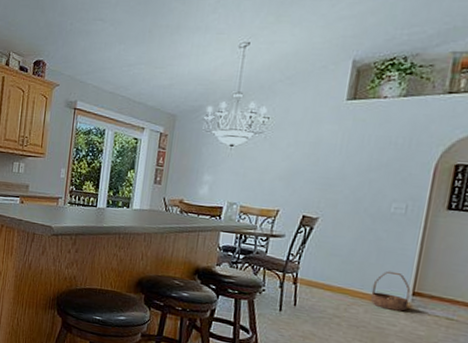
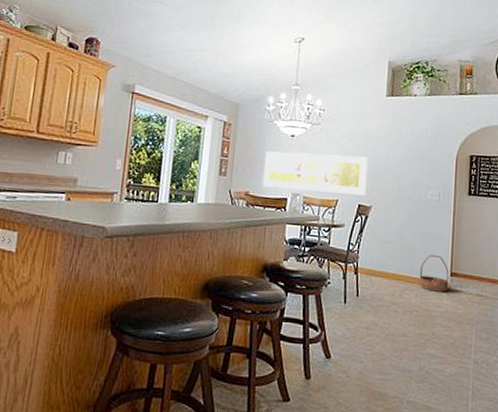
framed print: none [198,160,318,207] -> present [263,151,368,196]

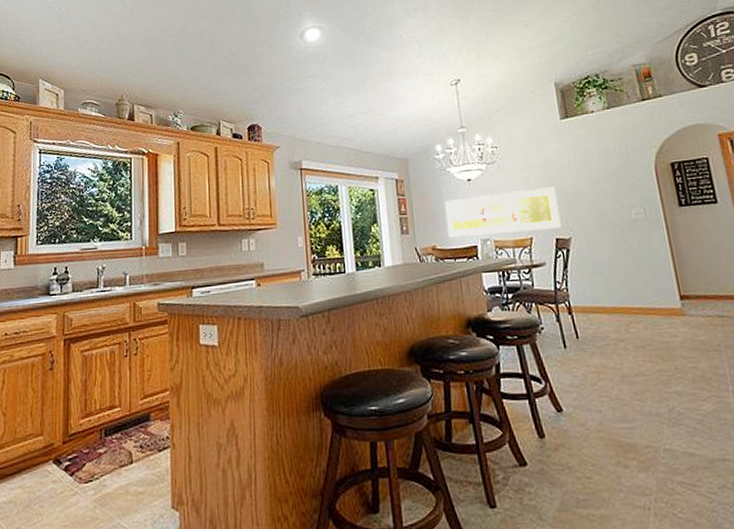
basket: present [419,254,449,293] -> none [642,278,682,321]

